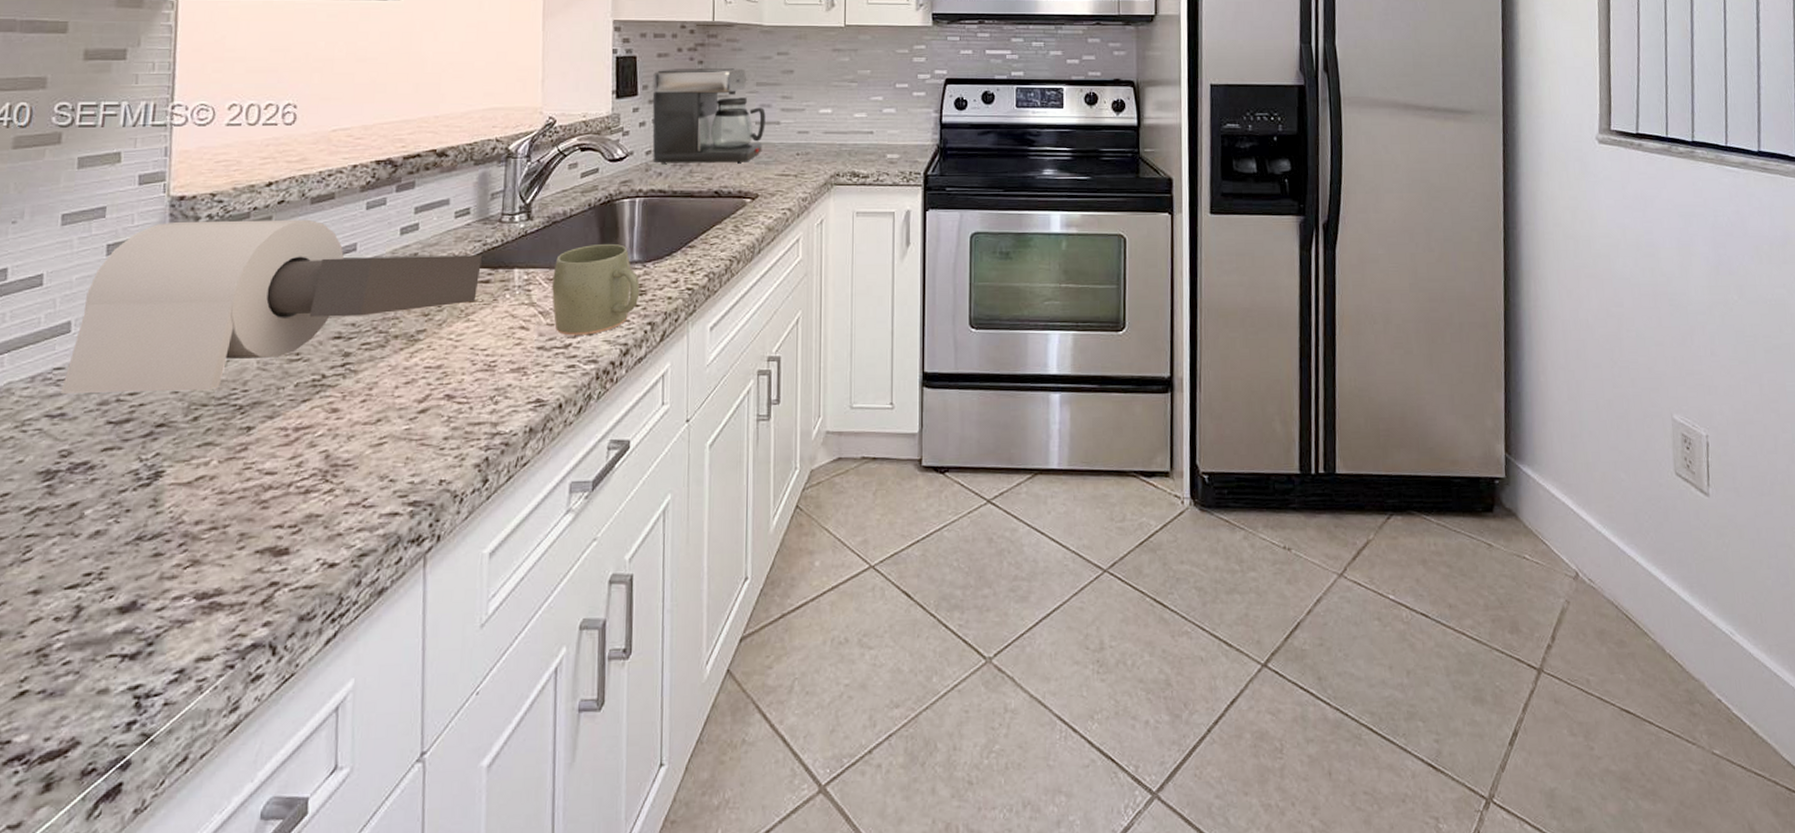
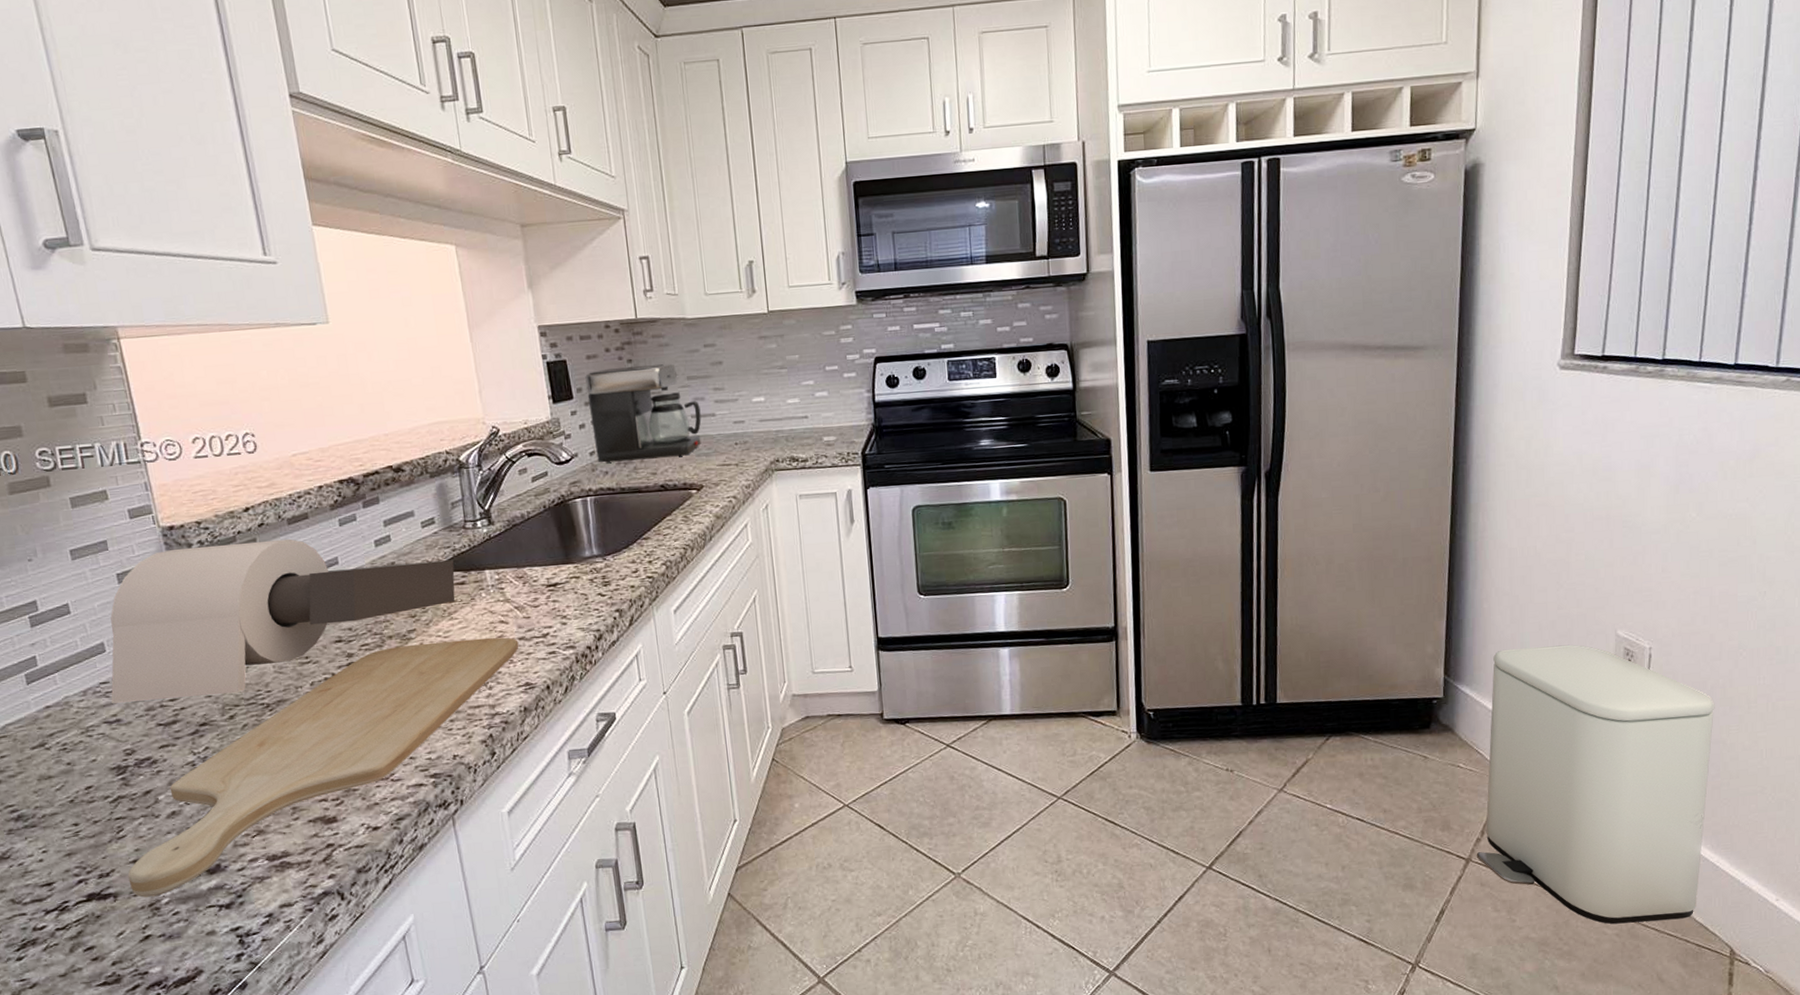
chopping board: none [20,344,537,640] -> present [127,637,519,898]
mug: present [552,243,640,336] -> none [521,541,604,626]
pedal bin: none [1548,427,1782,758] -> present [1476,644,1715,925]

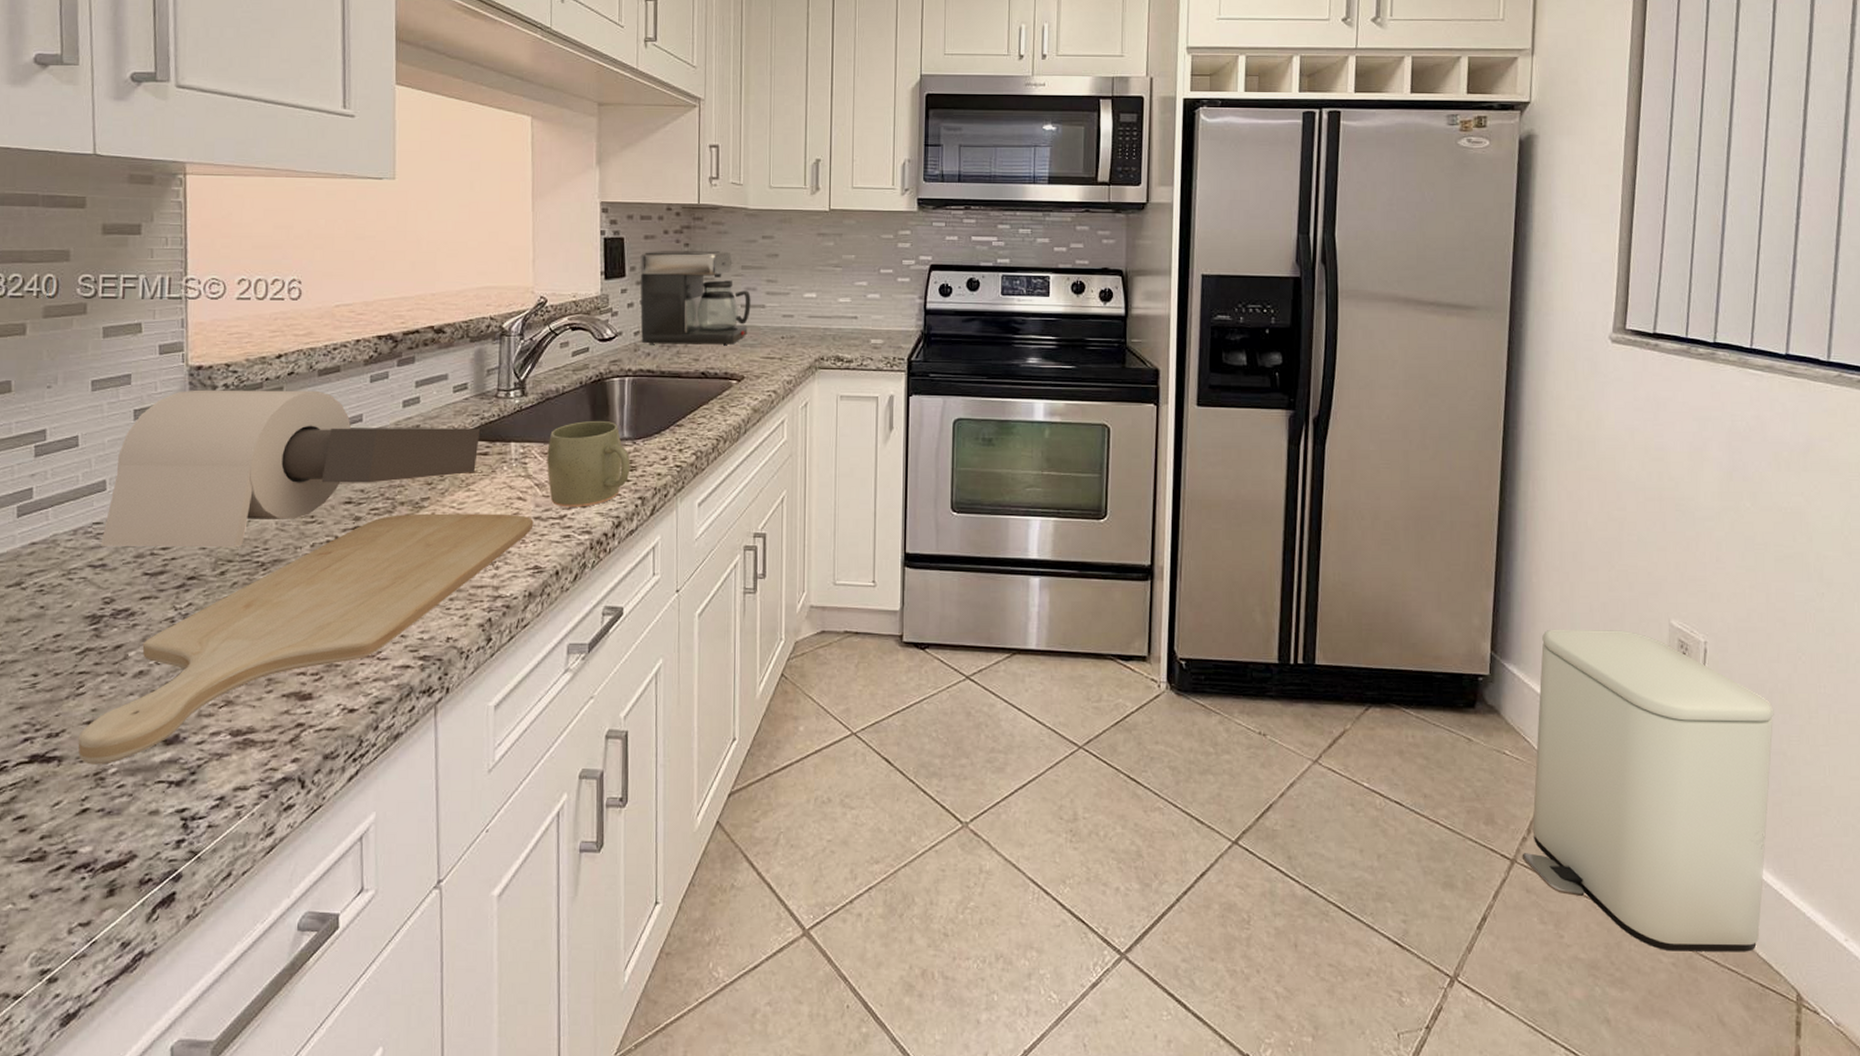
mug: none [521,541,604,626] -> present [547,420,630,507]

